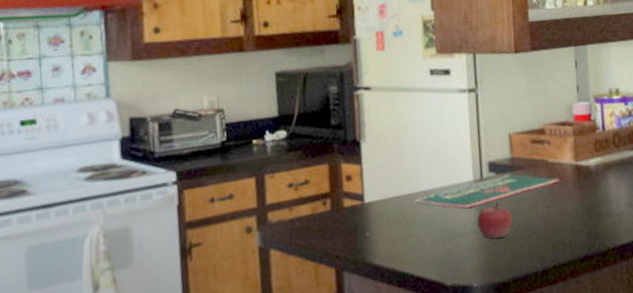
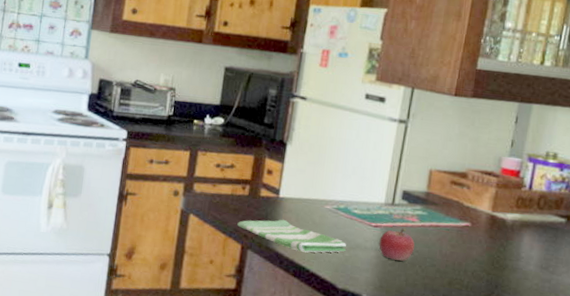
dish towel: none [326,226,447,258] -> present [237,219,347,253]

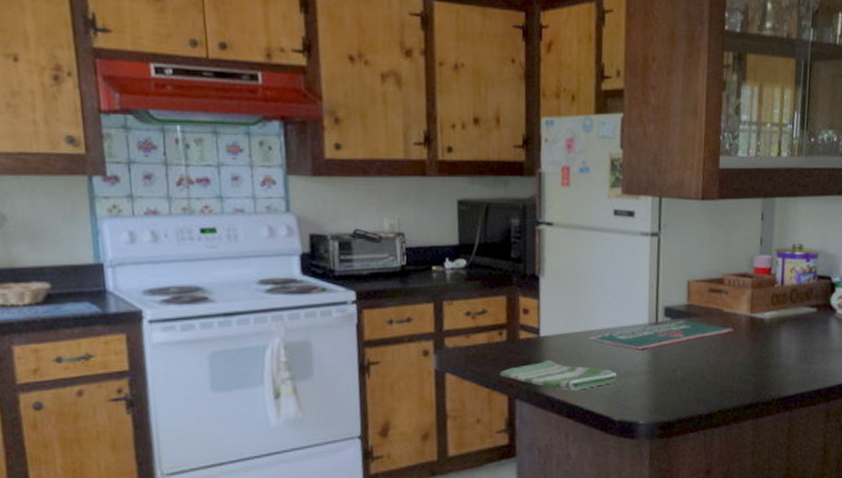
fruit: present [379,228,415,261] -> none [648,346,683,380]

